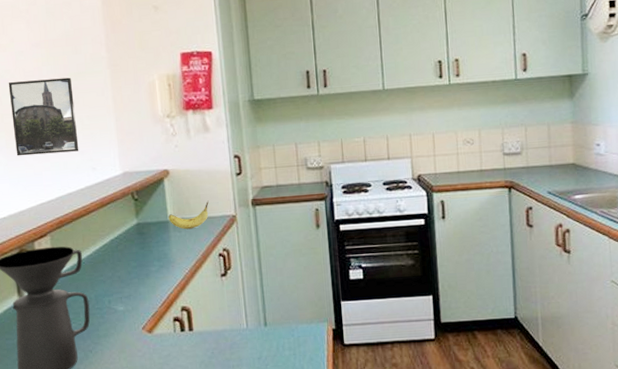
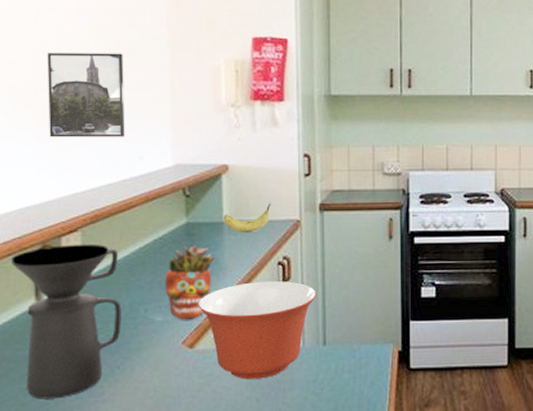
succulent planter: none [122,242,165,309] -> present [164,245,216,320]
mixing bowl: none [153,270,255,359] -> present [198,281,316,379]

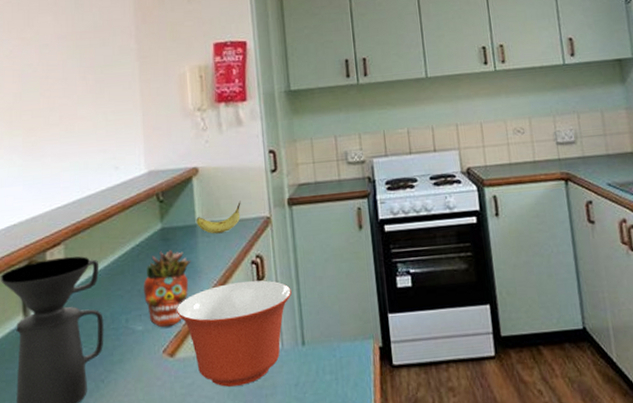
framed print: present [47,53,125,138] -> none [29,70,102,156]

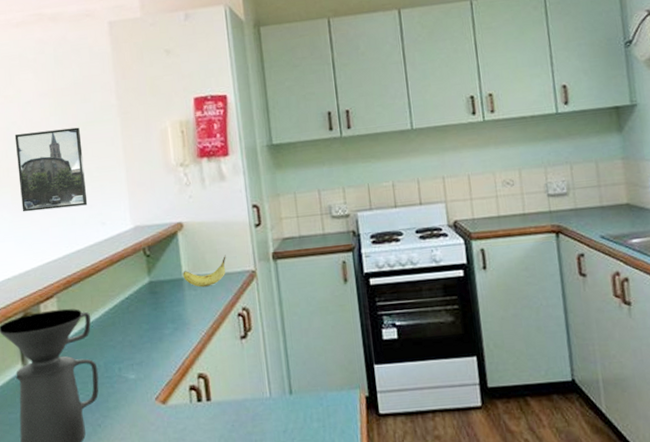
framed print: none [29,70,102,156] -> present [14,127,88,212]
succulent planter: present [143,250,191,328] -> none [134,303,179,377]
mixing bowl: present [177,280,292,387] -> none [167,332,278,432]

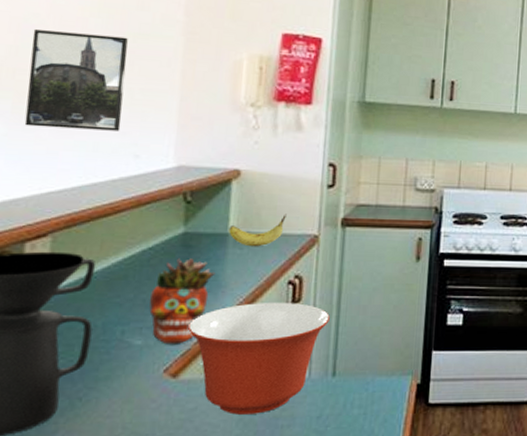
succulent planter: none [134,303,179,377] -> present [149,258,216,344]
mixing bowl: none [167,332,278,432] -> present [188,303,330,415]

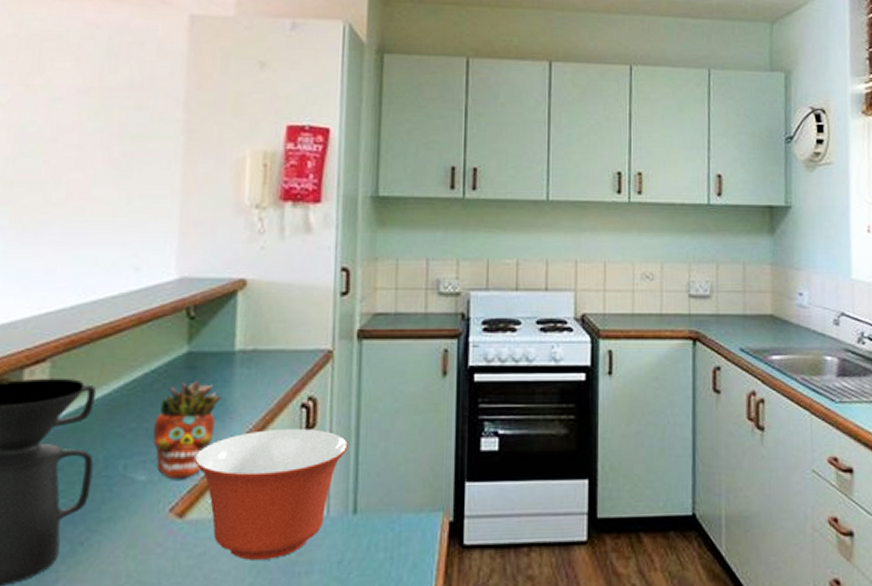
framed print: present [24,29,128,131] -> none [22,138,126,243]
fruit: present [229,213,287,247] -> none [235,327,297,366]

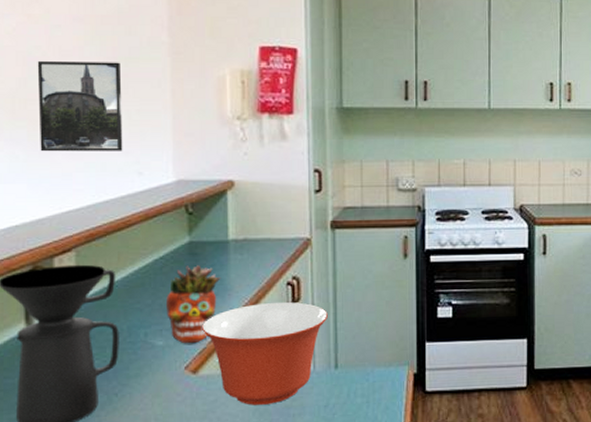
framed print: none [22,138,126,243] -> present [37,61,123,152]

